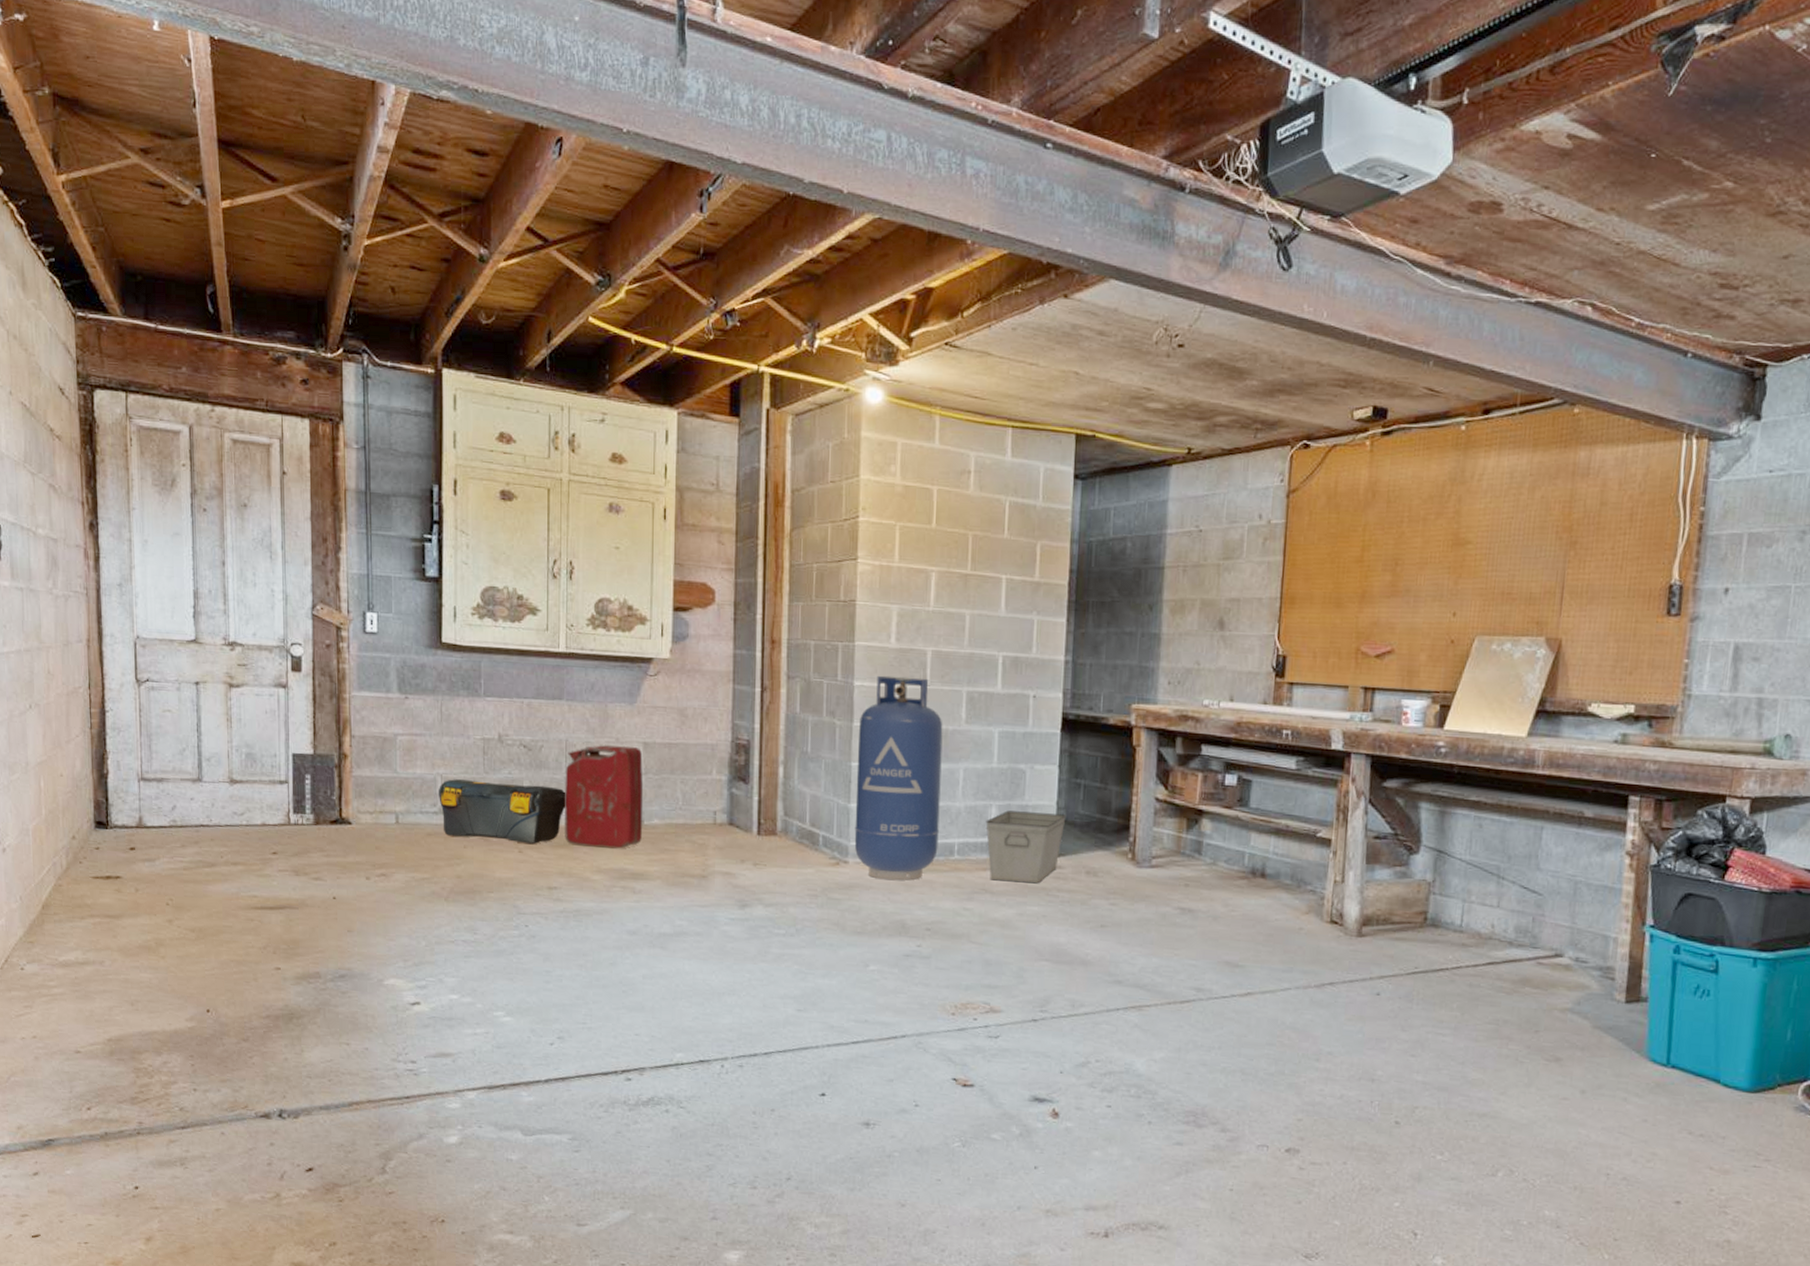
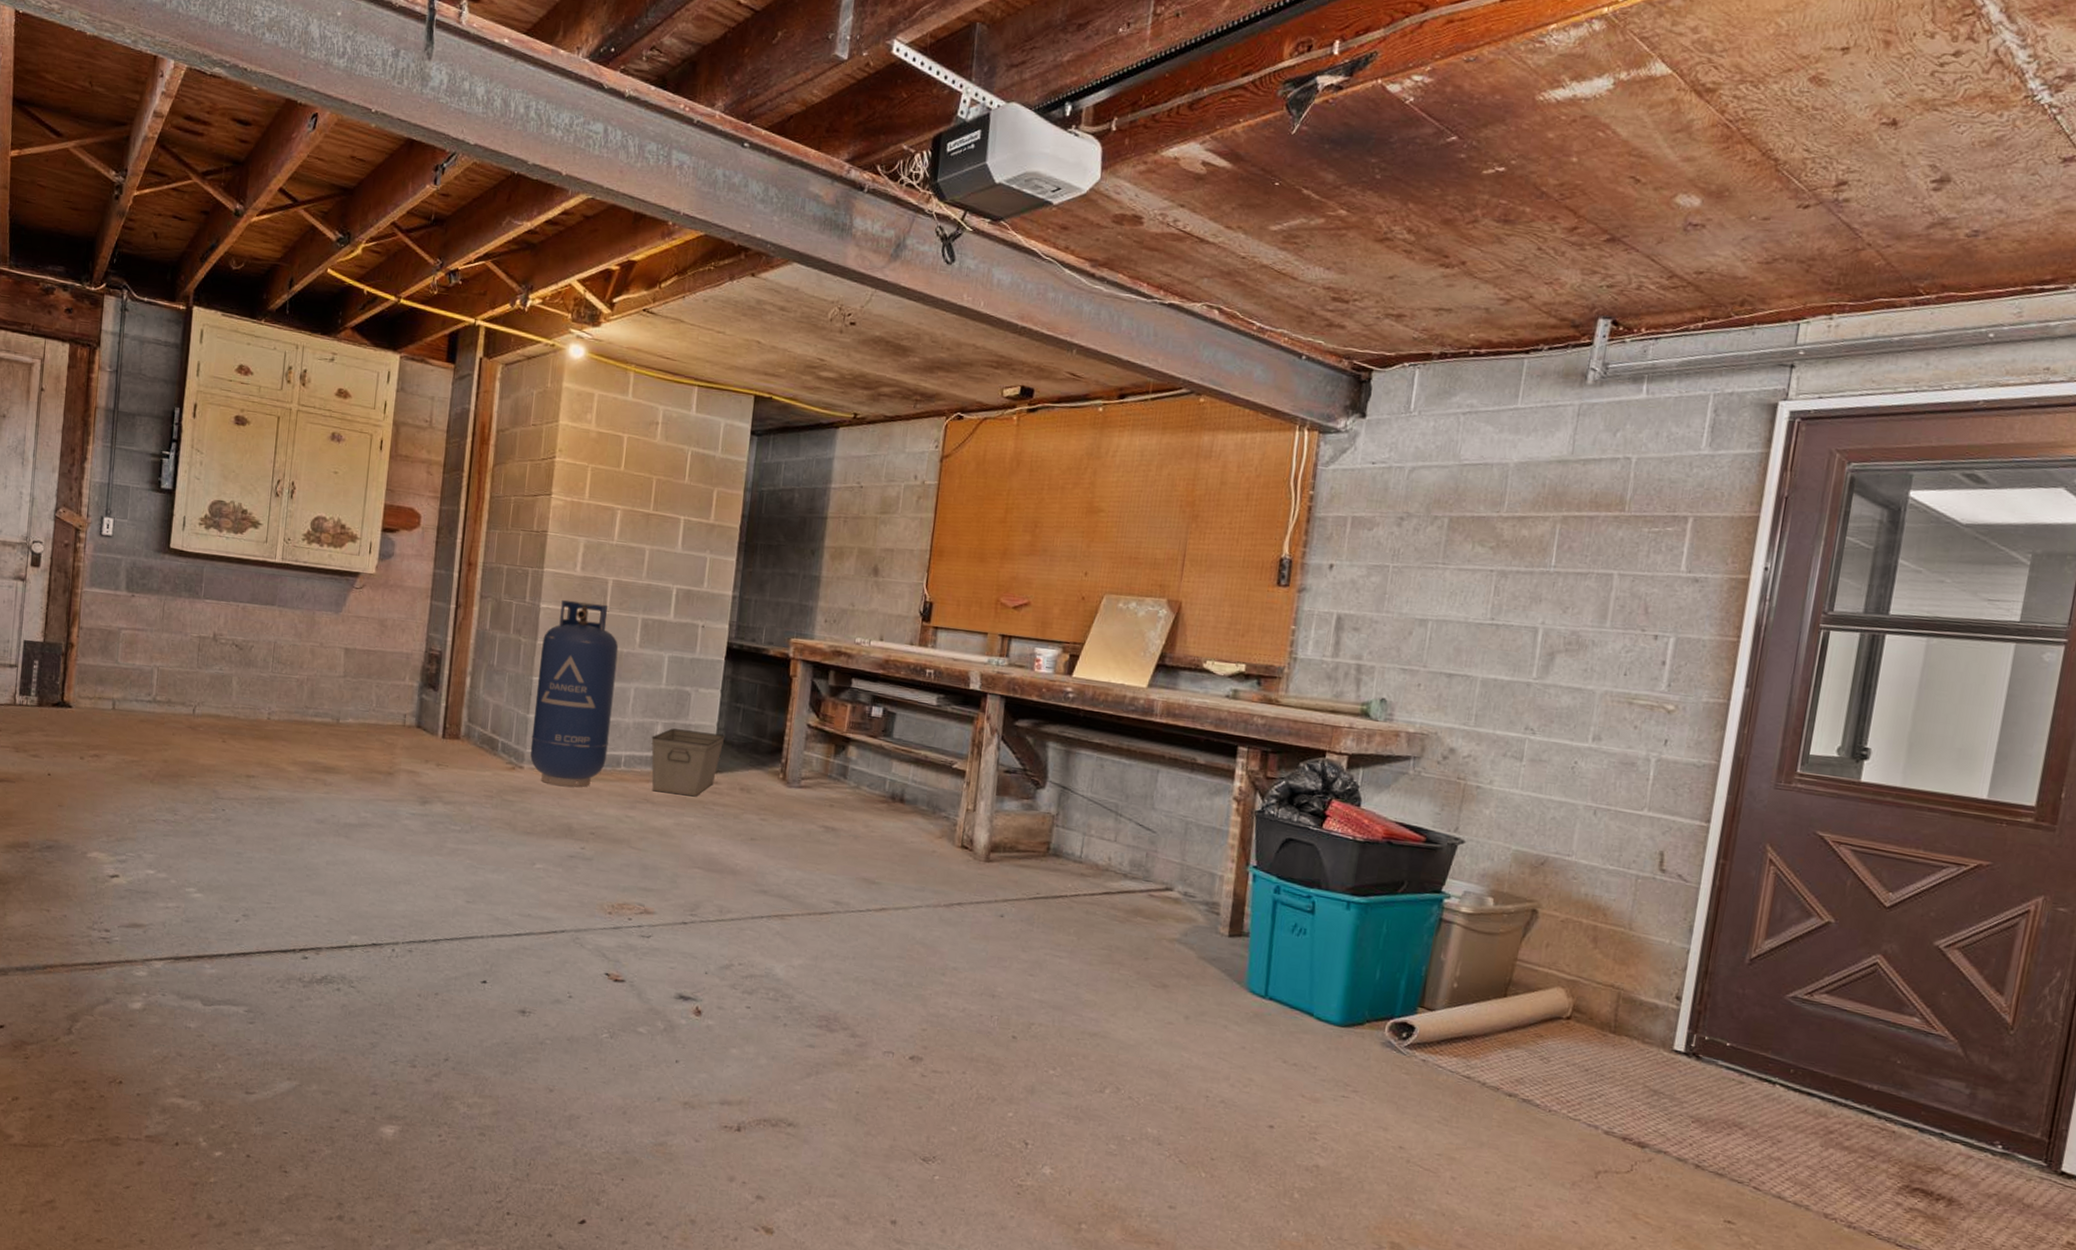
toolbox: present [439,779,566,845] -> none [153,671,271,736]
jerry can: present [565,745,644,849] -> none [266,648,343,744]

